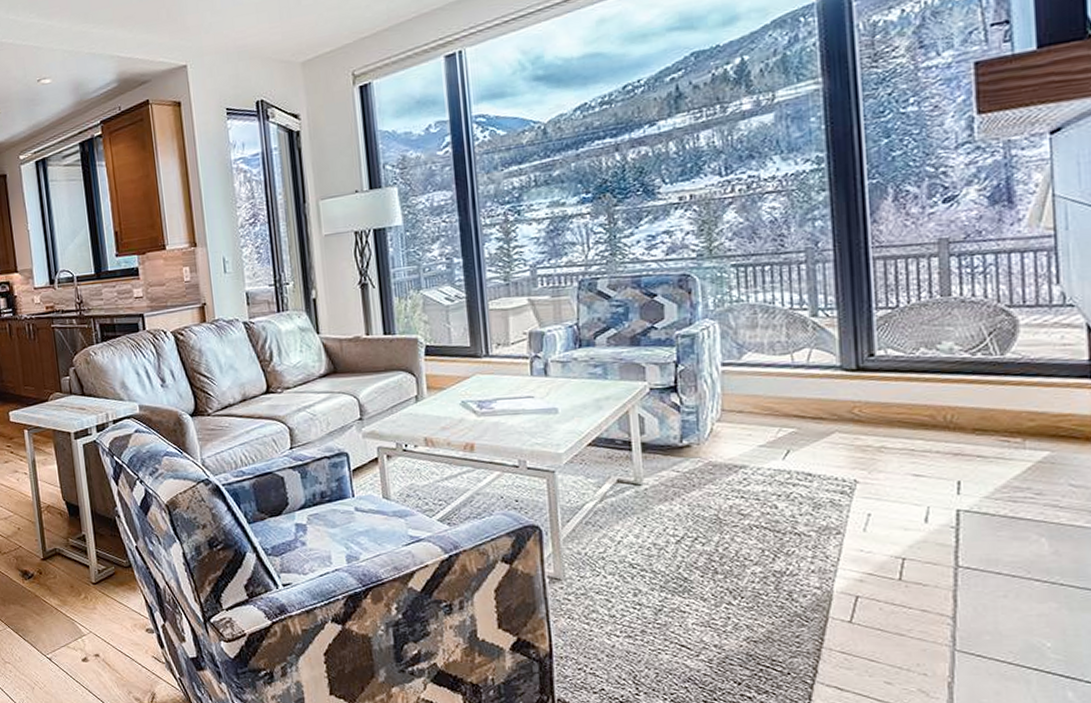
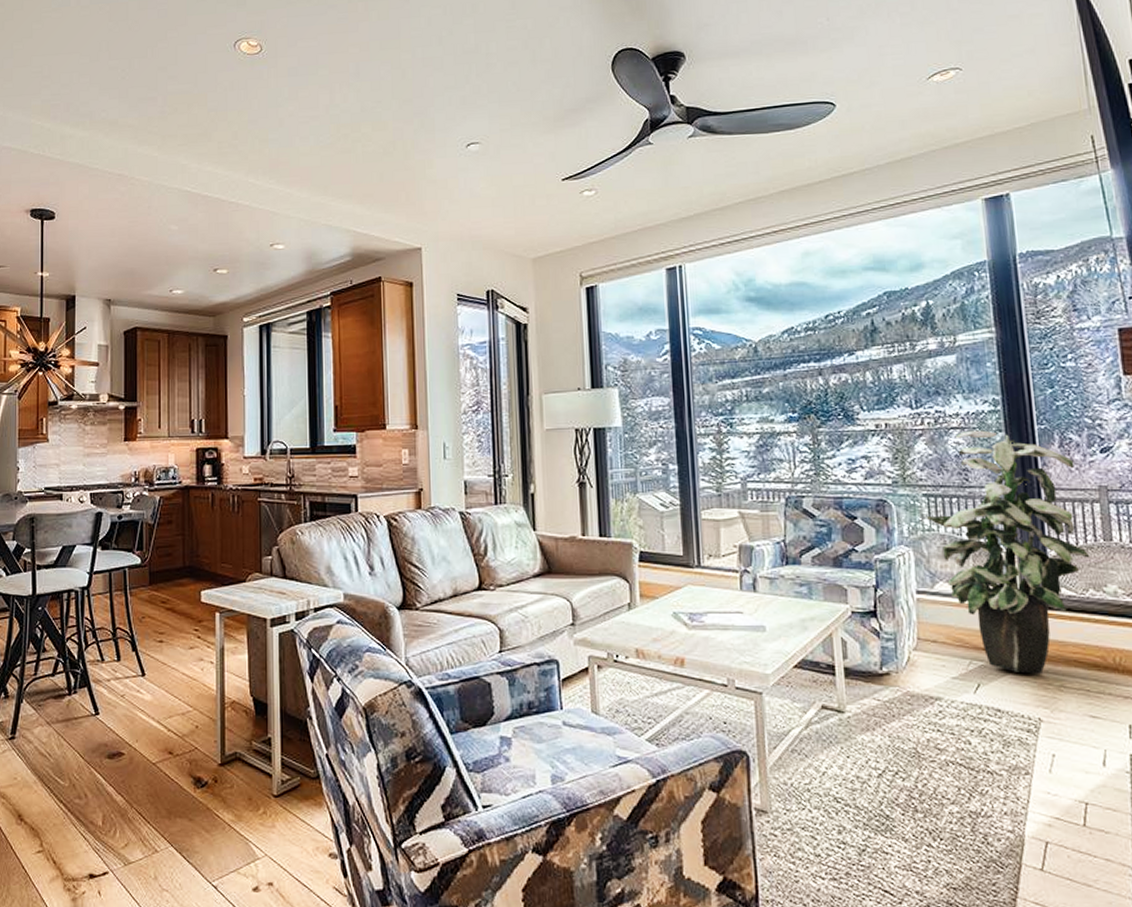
indoor plant: none [734,191,924,438] -> present [926,430,1090,674]

